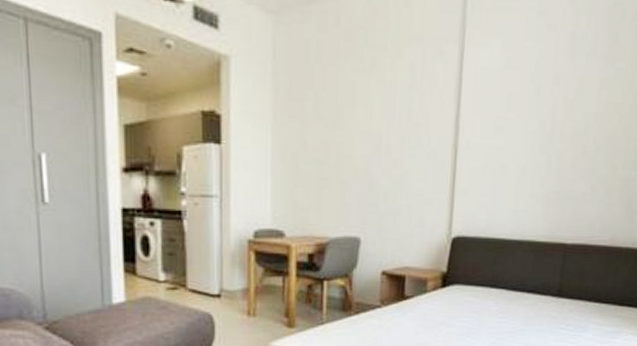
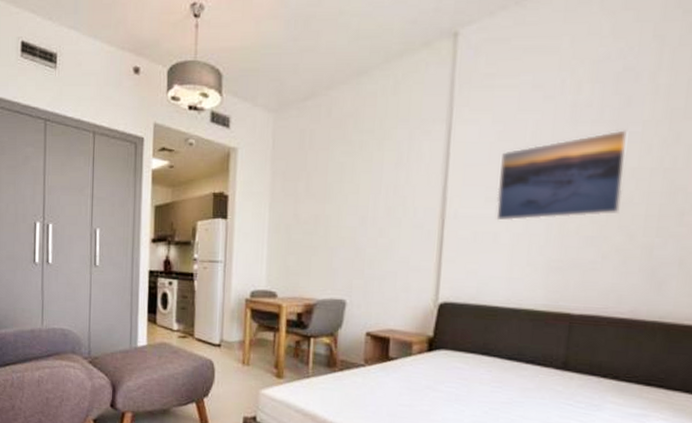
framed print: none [504,65,615,153] -> present [496,130,628,221]

